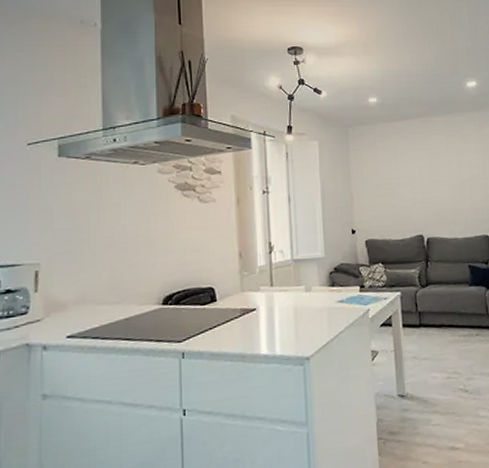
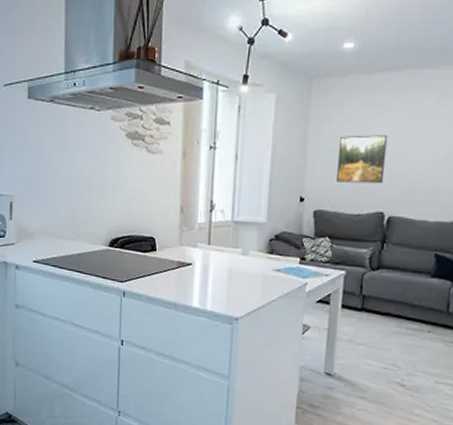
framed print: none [378,170,419,213] -> present [336,135,389,184]

